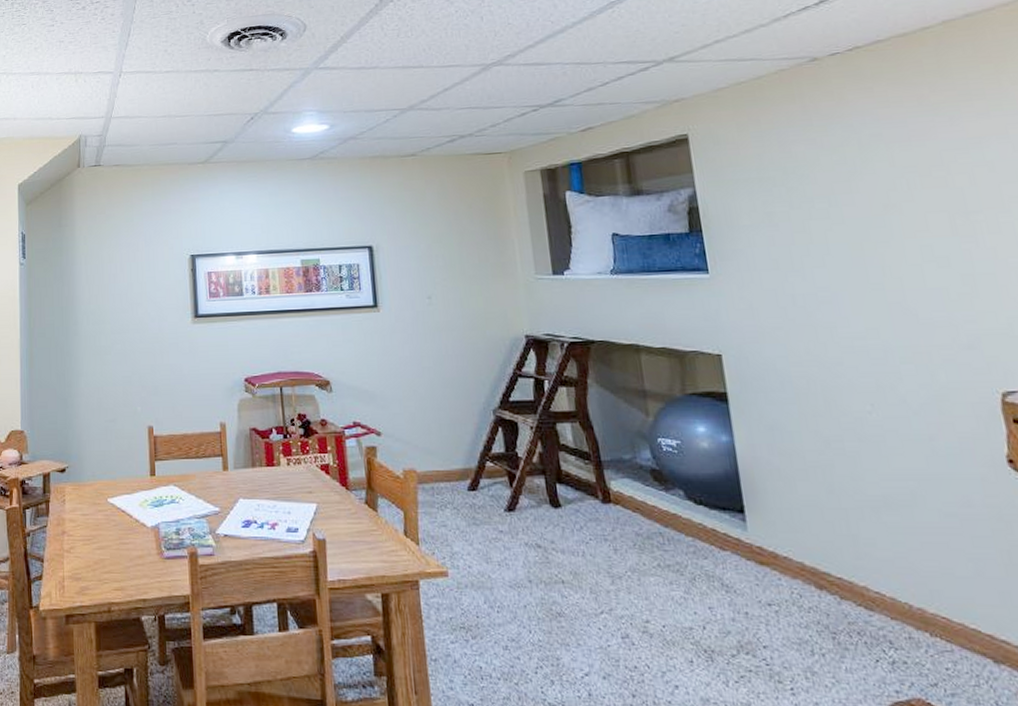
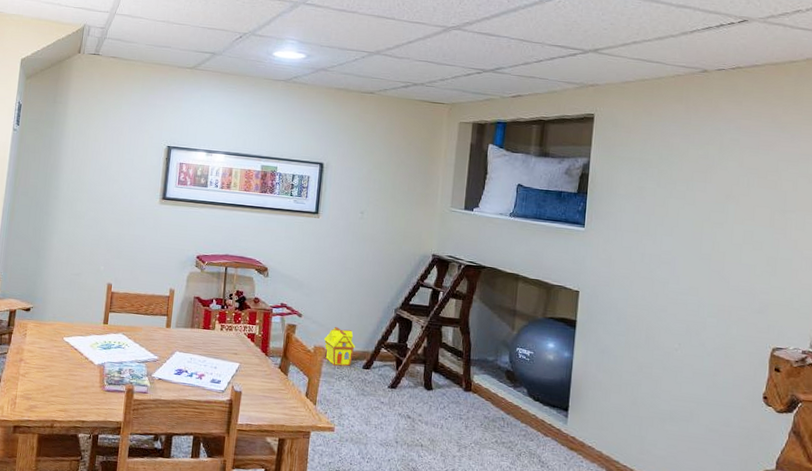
toy house: none [413,441,455,492] -> present [323,326,356,367]

